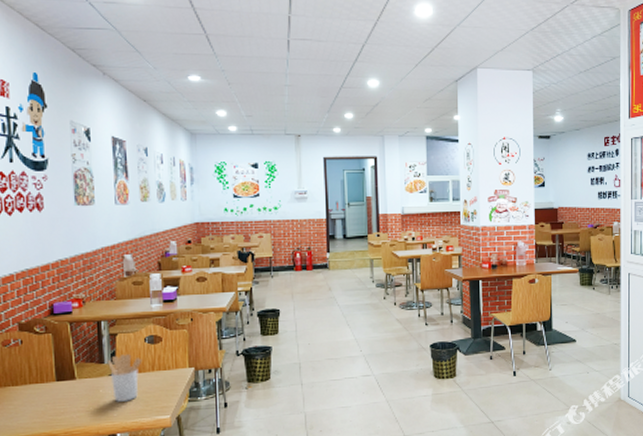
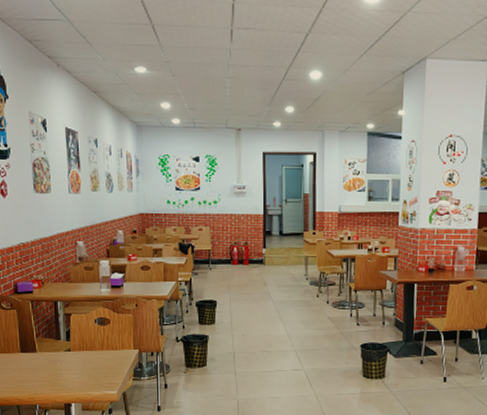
utensil holder: present [108,354,142,402] -> none [64,333,93,375]

